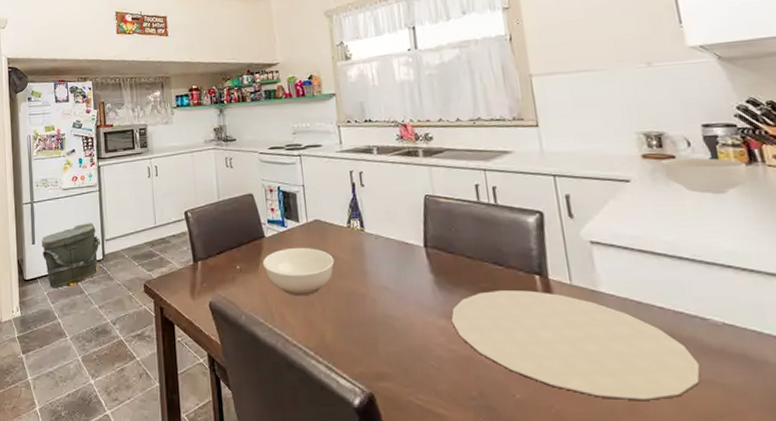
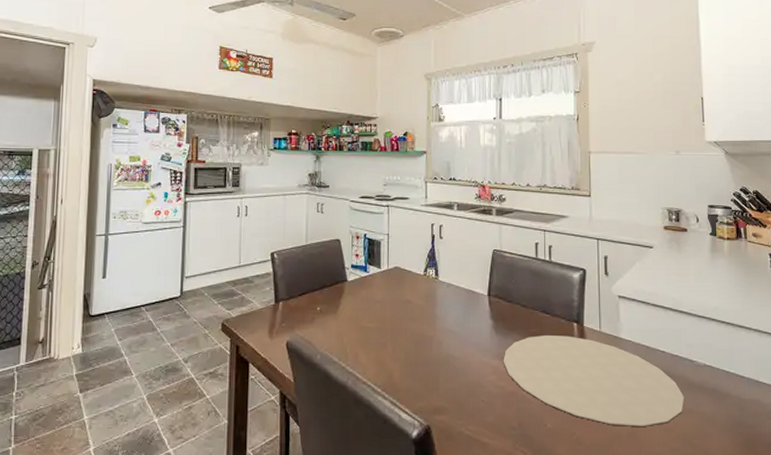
bag: present [41,223,100,288] -> none [113,259,179,324]
bowl: present [263,247,335,297] -> none [343,291,409,338]
bowl: present [660,157,747,194] -> none [676,231,735,261]

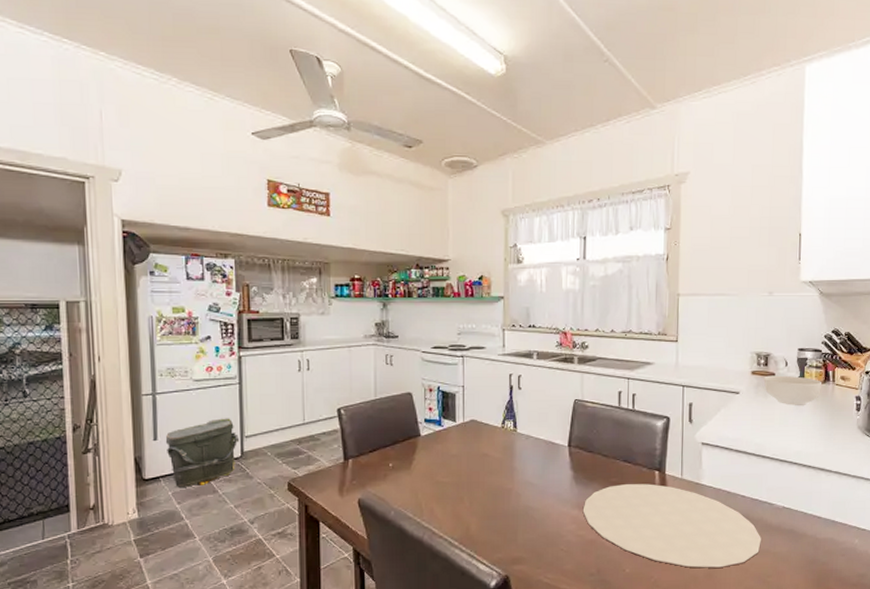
bag: none [113,259,179,324] -> present [165,418,239,487]
bowl: none [676,231,735,261] -> present [763,375,823,405]

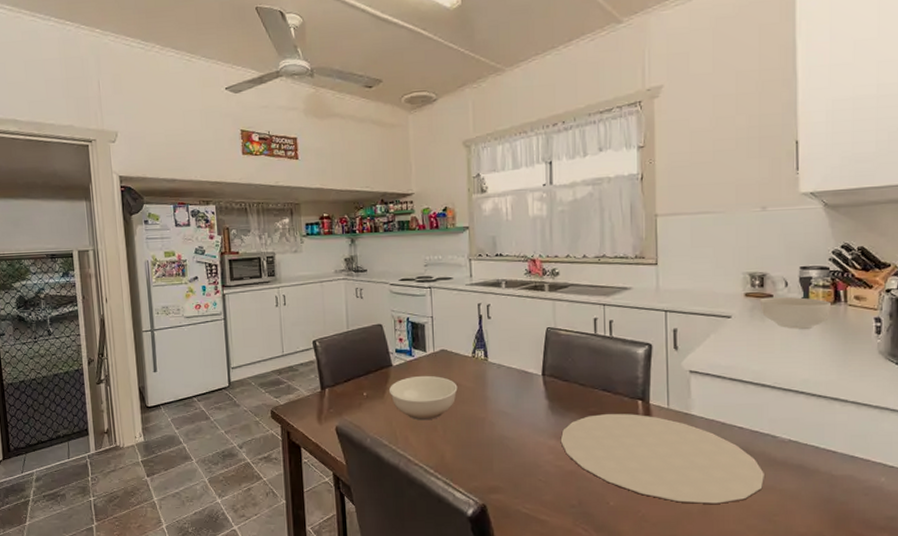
bag: present [165,418,239,487] -> none [163,351,226,414]
bowl: none [417,446,486,492] -> present [389,375,458,421]

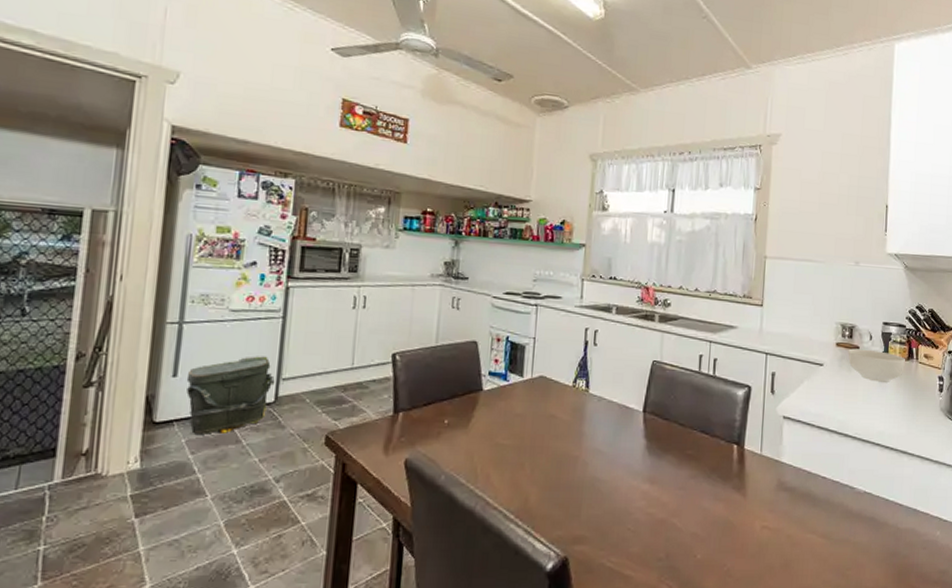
bag: none [163,351,226,414] -> present [186,356,275,434]
bowl: present [389,375,458,421] -> none [475,403,553,457]
placemat: present [560,413,764,505] -> none [654,457,841,558]

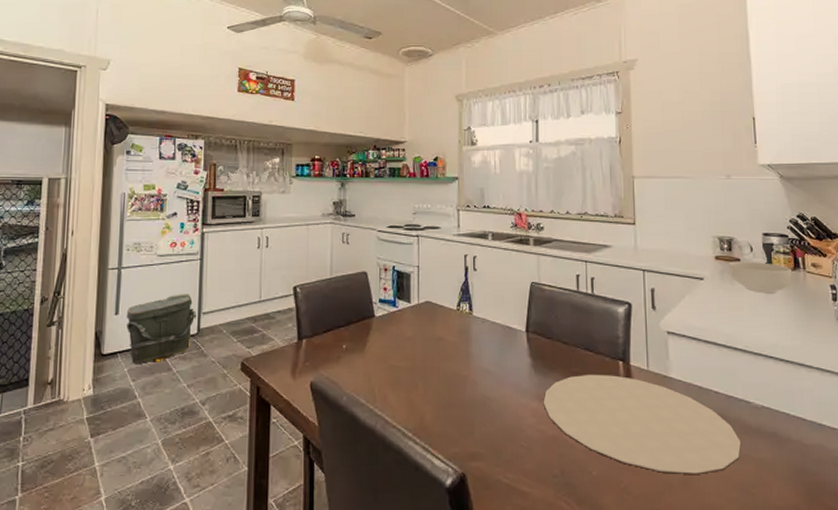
placemat: none [654,457,841,558] -> present [543,374,741,475]

